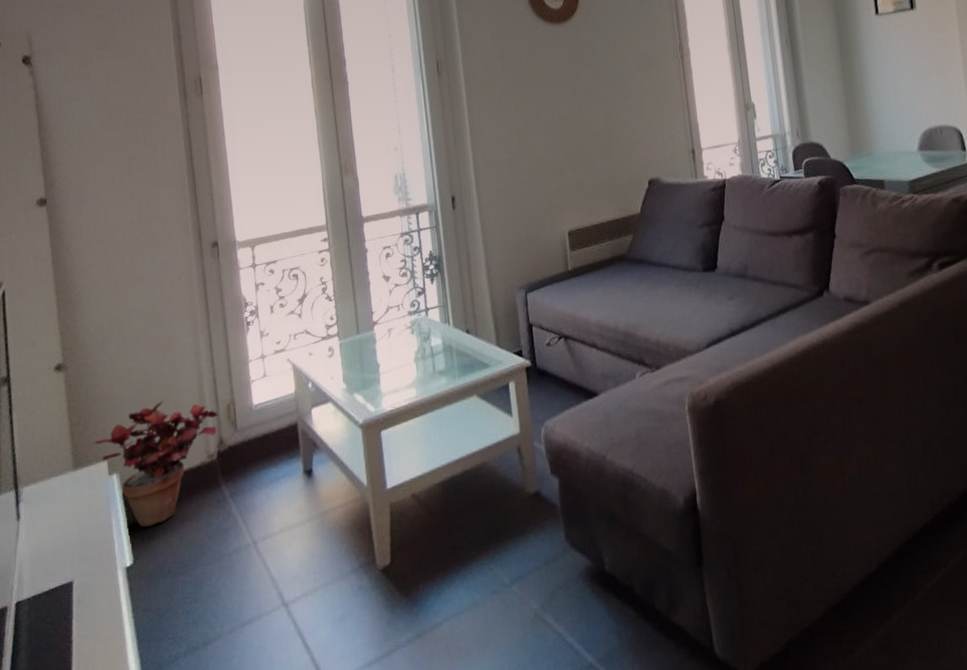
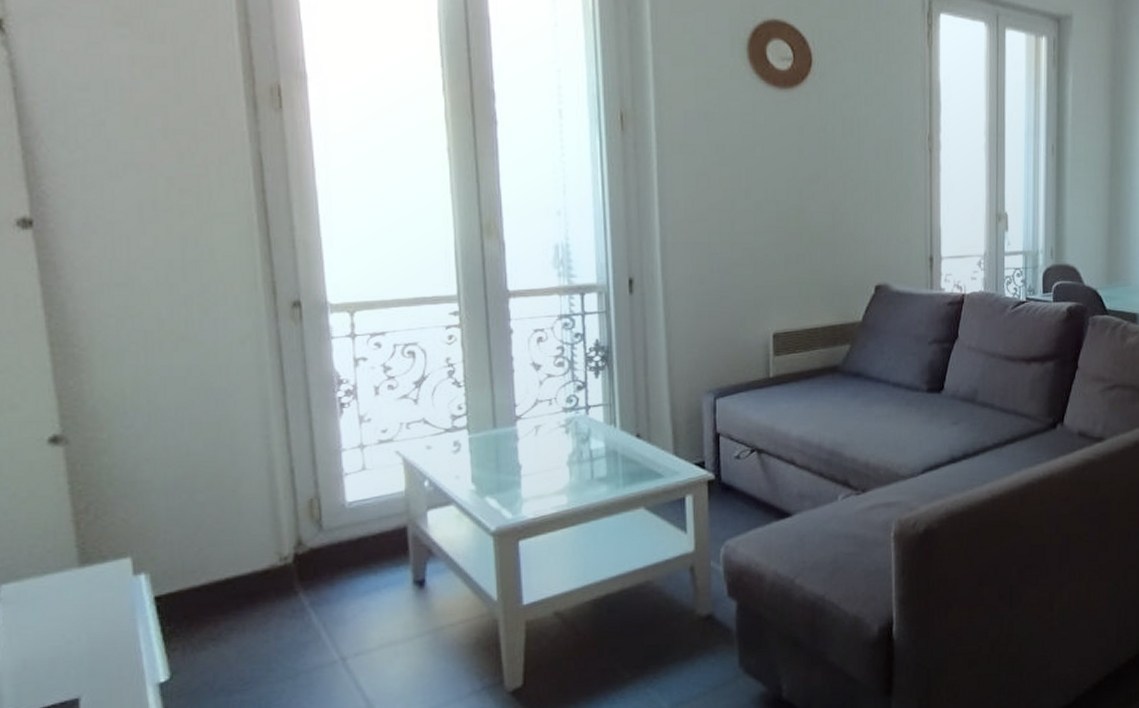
potted plant: present [93,401,219,527] -> none [110,490,297,637]

